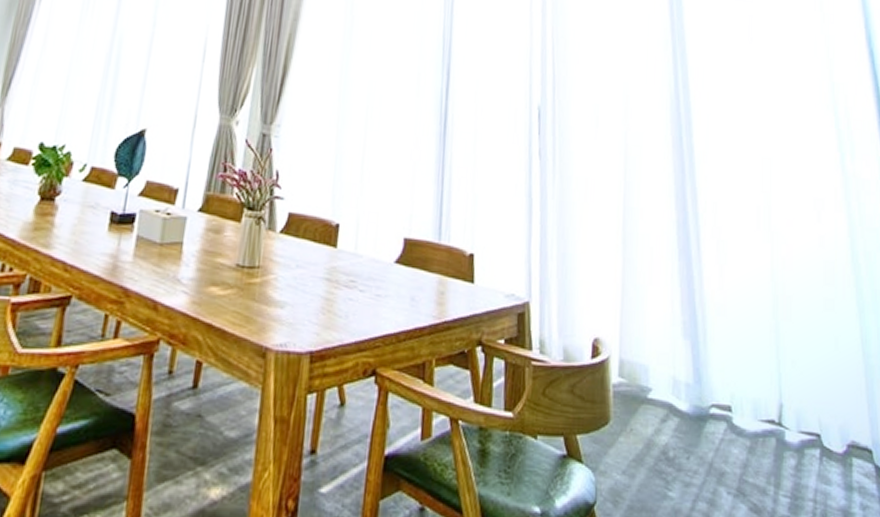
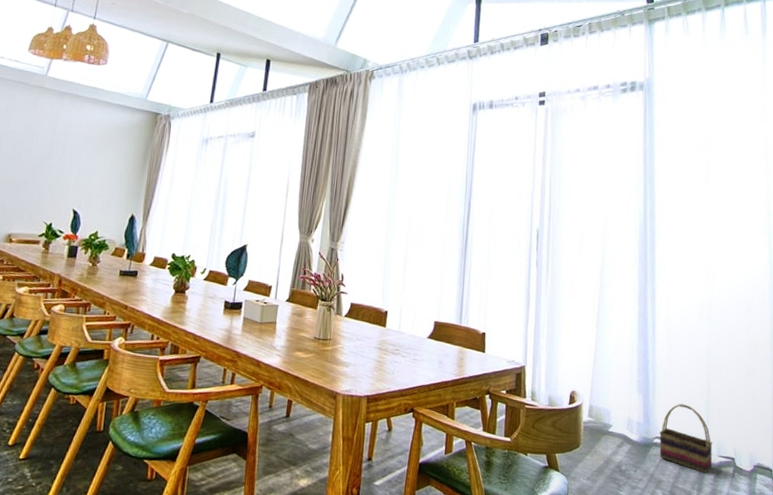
basket: none [716,354,791,460] -> present [659,404,713,474]

